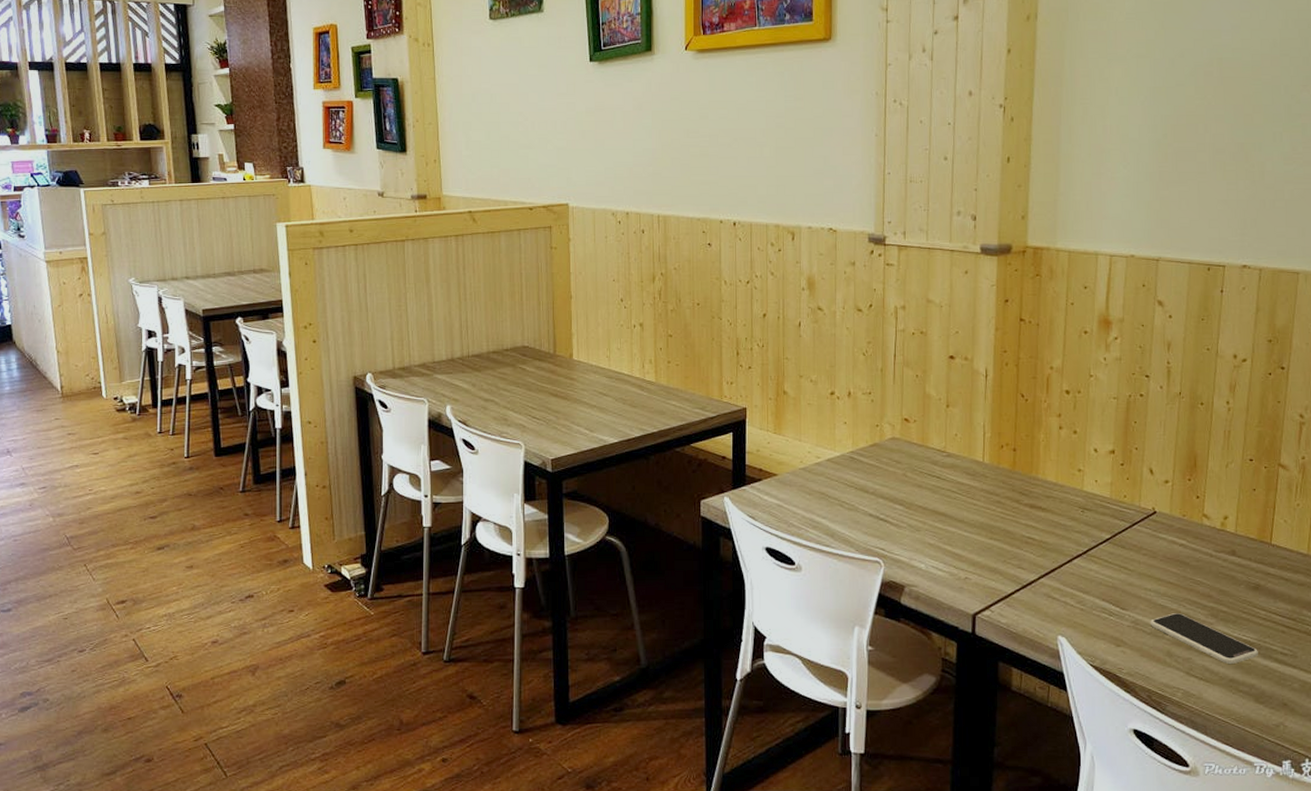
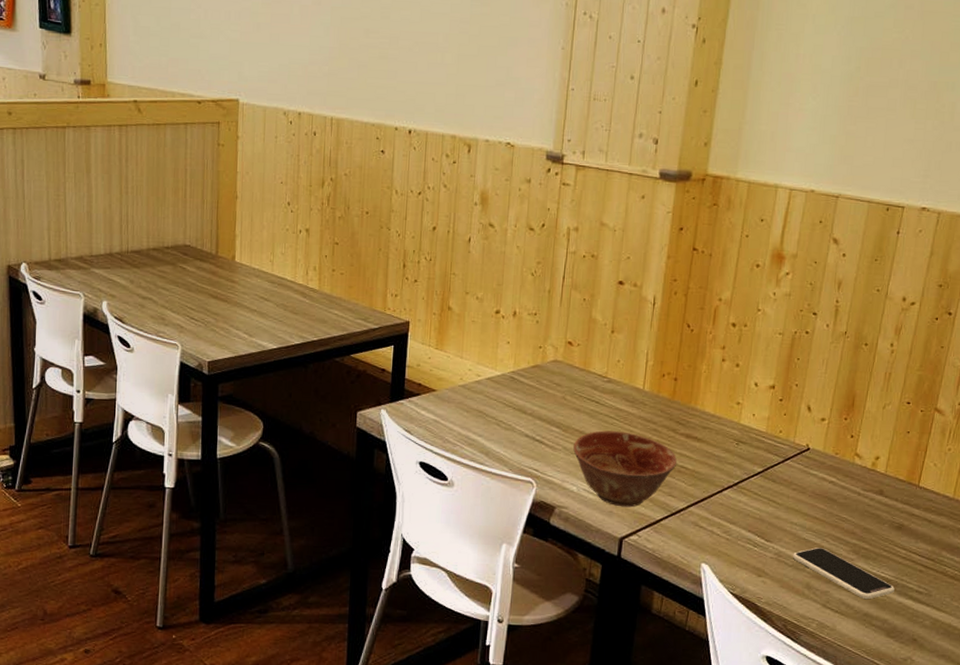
ceramic bowl: none [918,505,1024,582] -> present [573,430,678,508]

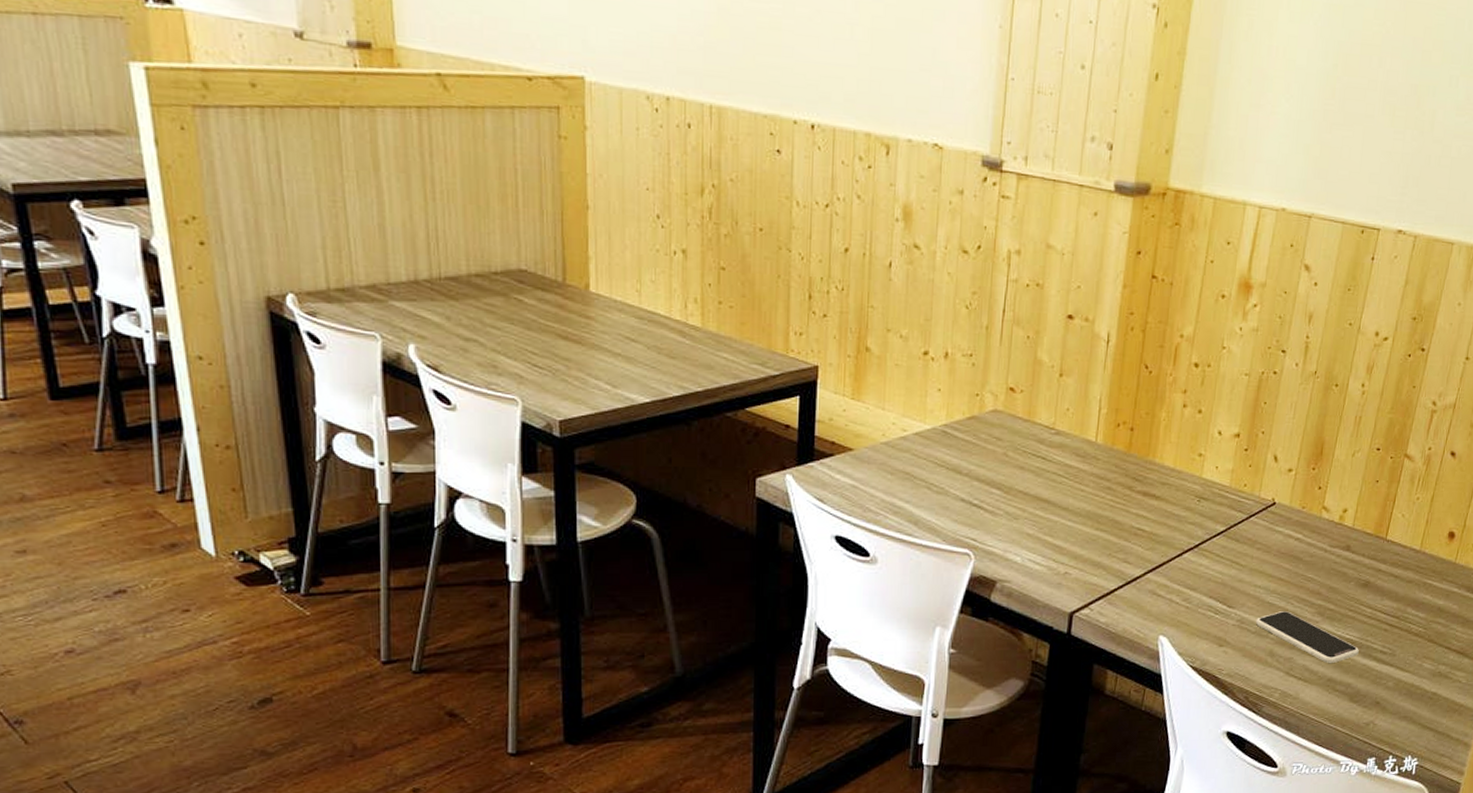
ceramic bowl: present [573,430,678,508] -> none [1017,491,1134,578]

